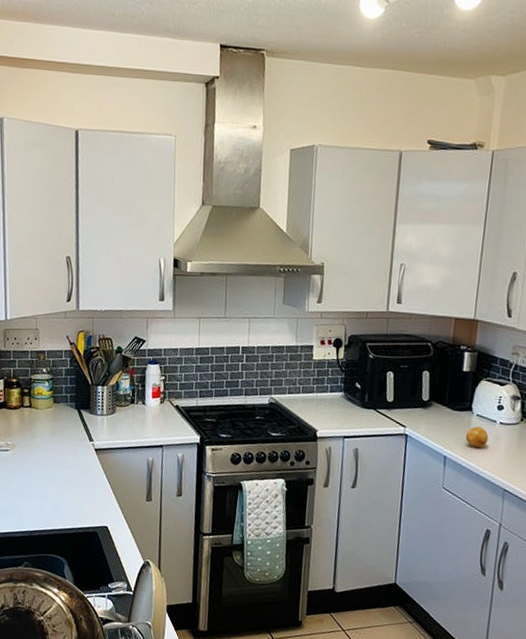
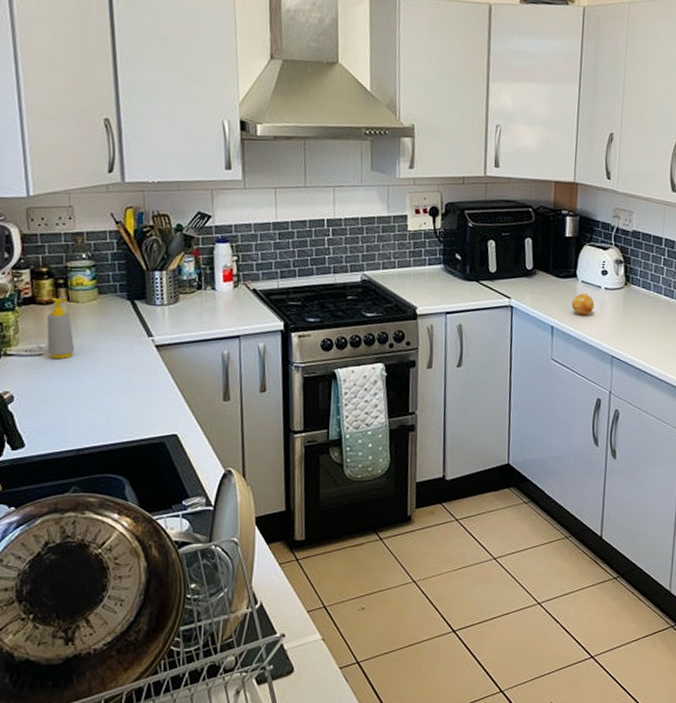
soap bottle: none [12,403,33,455] -> present [46,297,75,359]

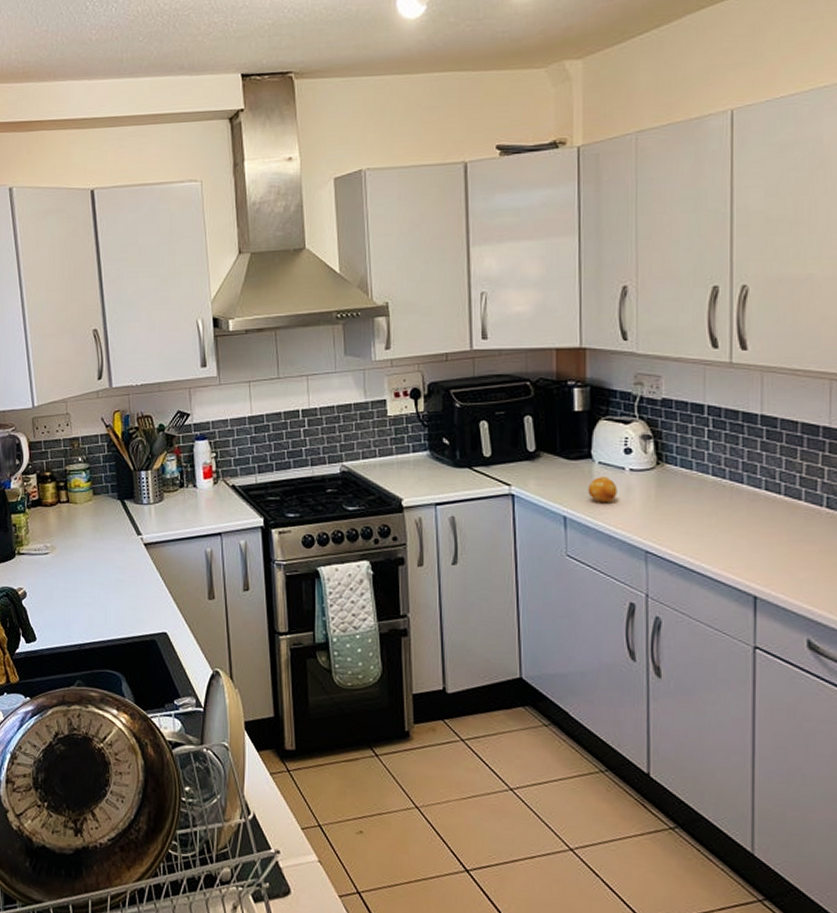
soap bottle: present [46,297,75,359] -> none [51,499,75,558]

